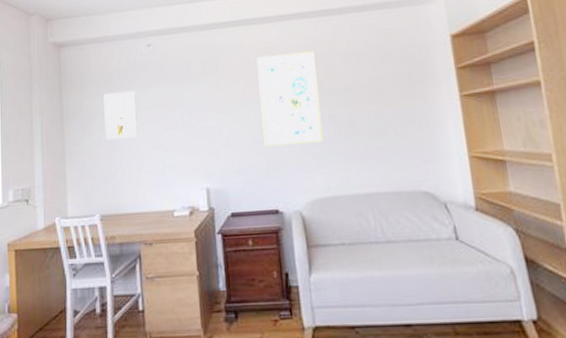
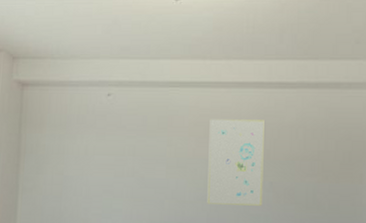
wall art: present [103,91,138,140] -> none [58,135,92,180]

